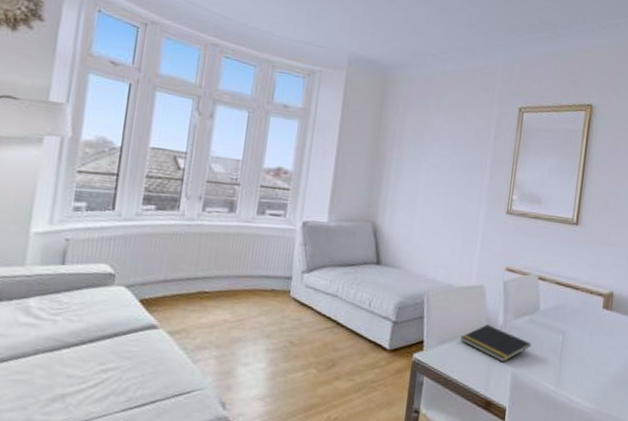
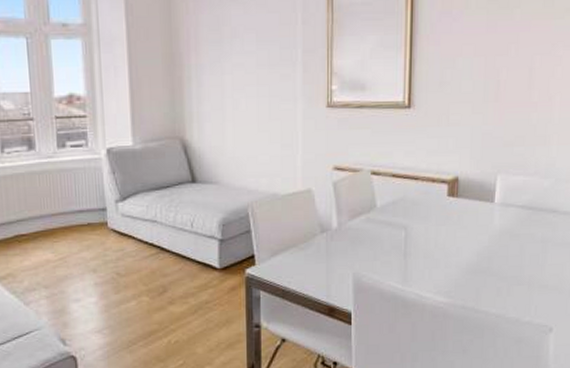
notepad: present [460,324,531,363] -> none [293,230,371,267]

